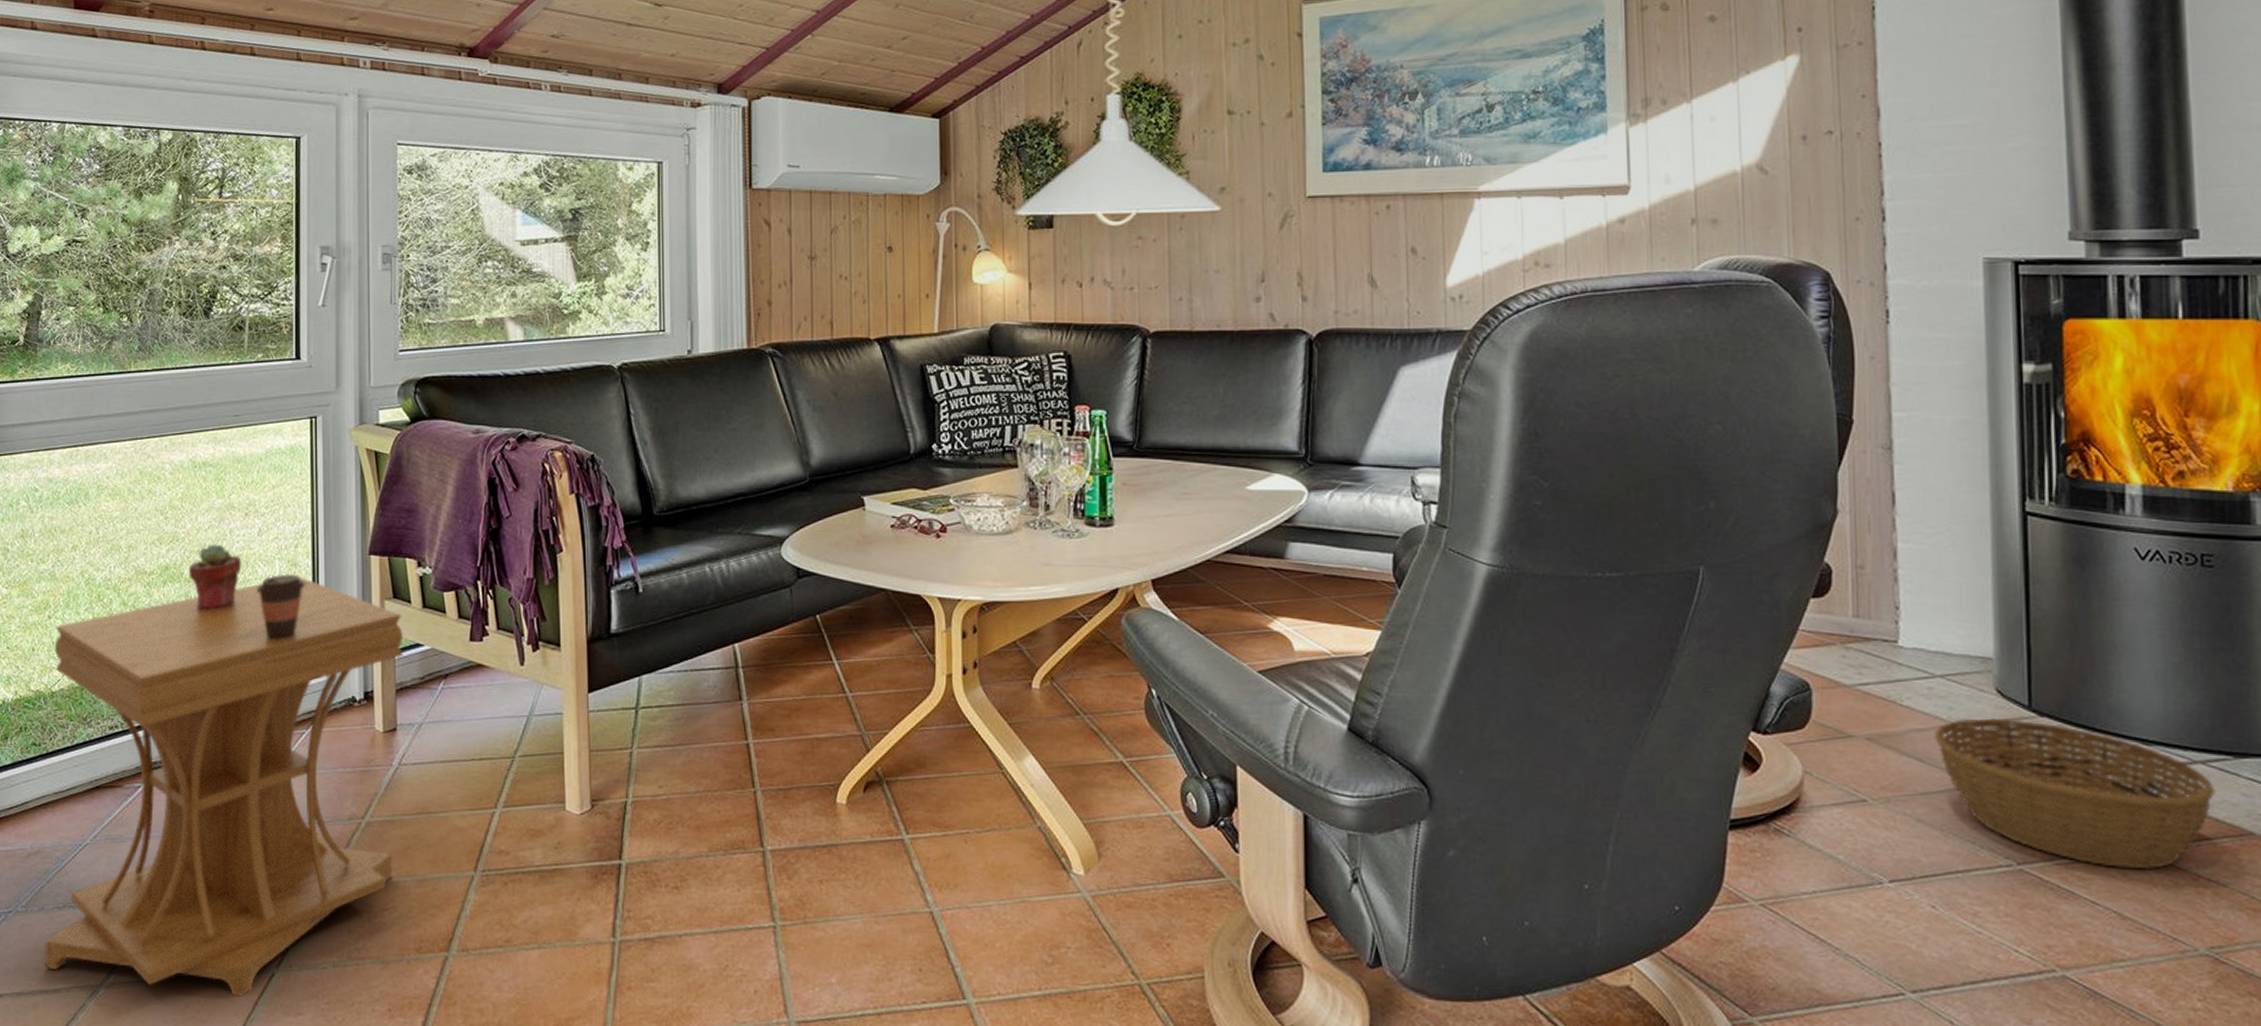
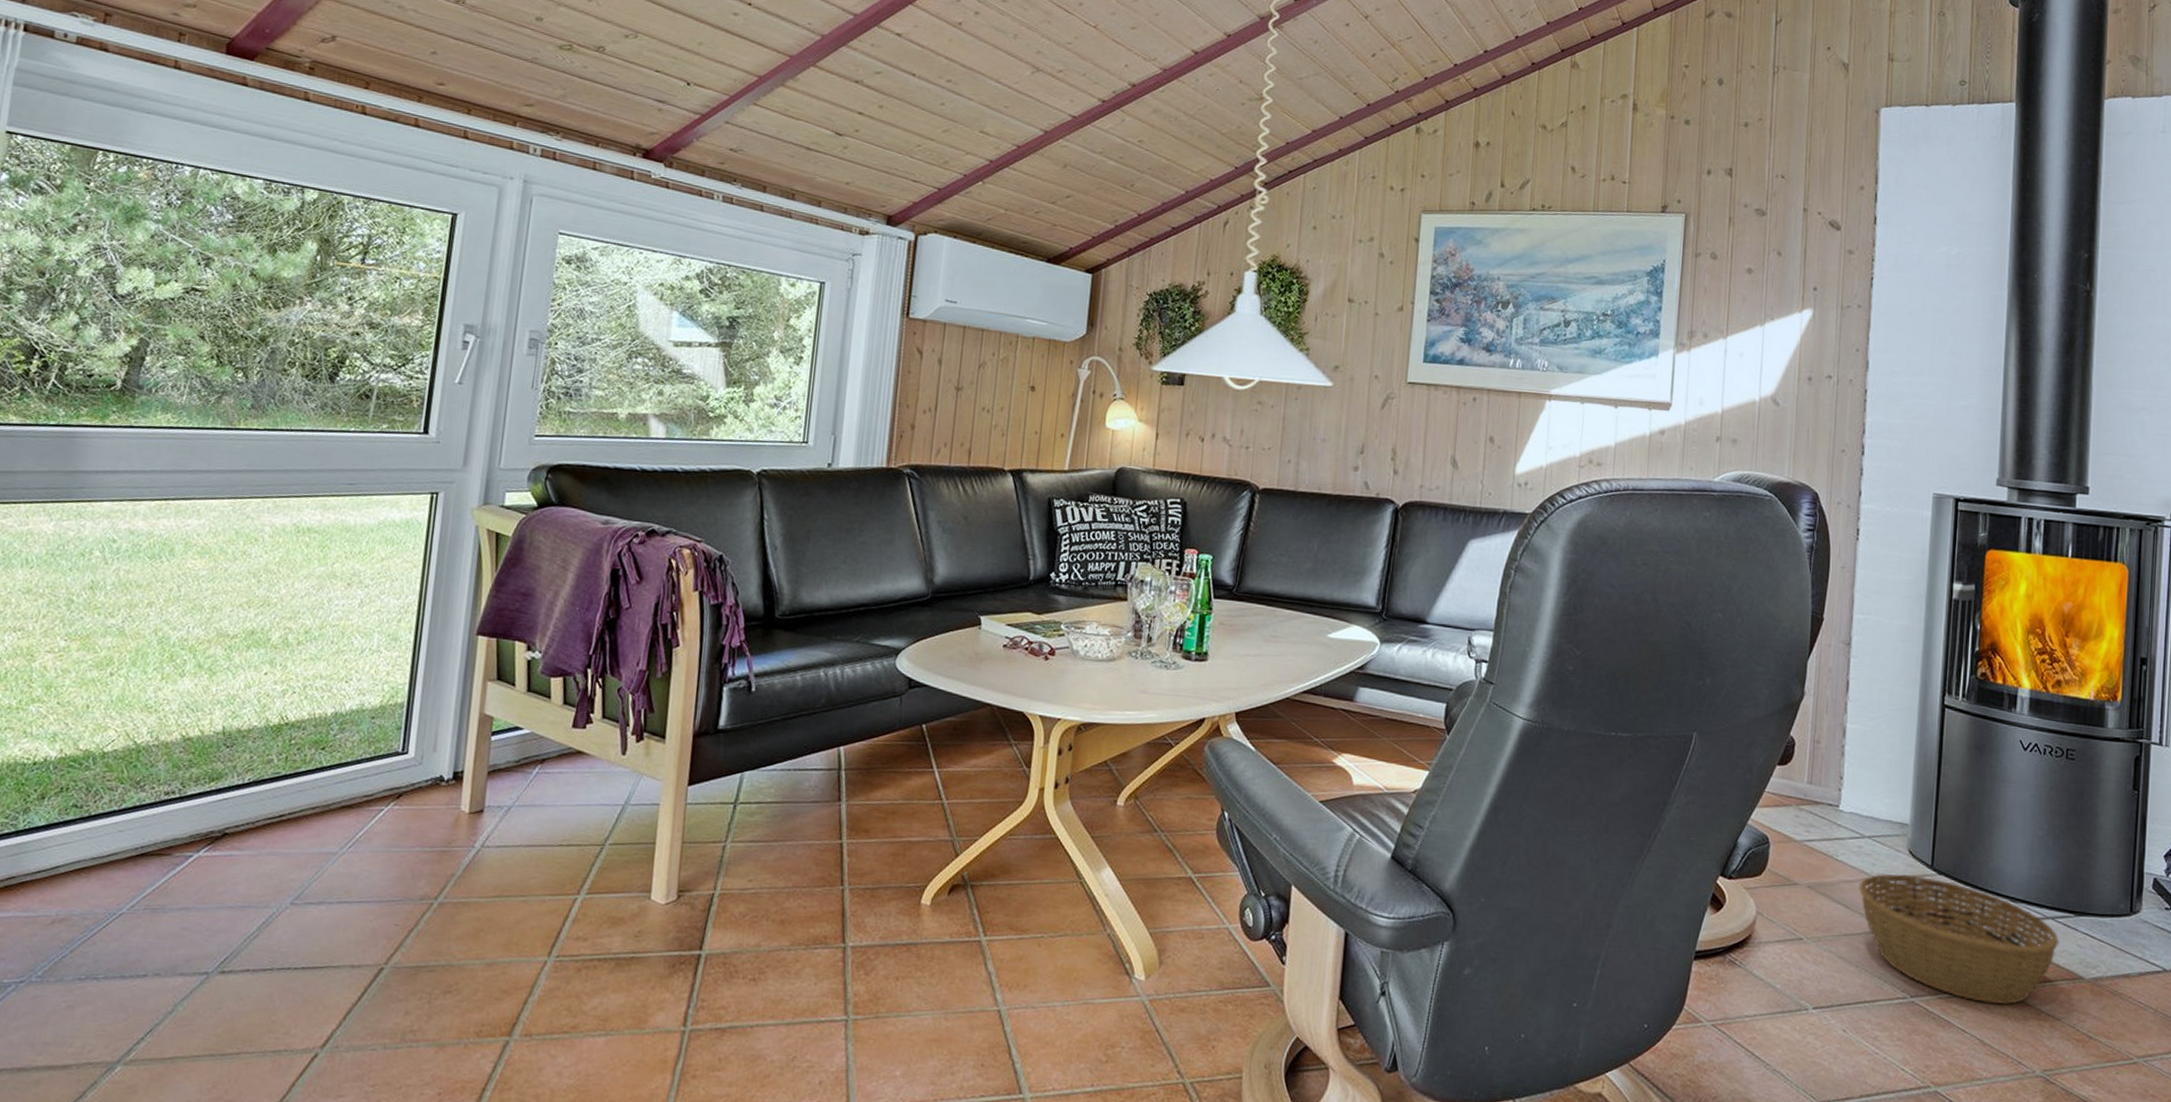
side table: present [45,576,404,997] -> none [55,651,504,1077]
potted succulent: present [188,544,242,610] -> none [276,612,338,679]
coffee cup: present [257,574,305,640] -> none [350,648,404,714]

